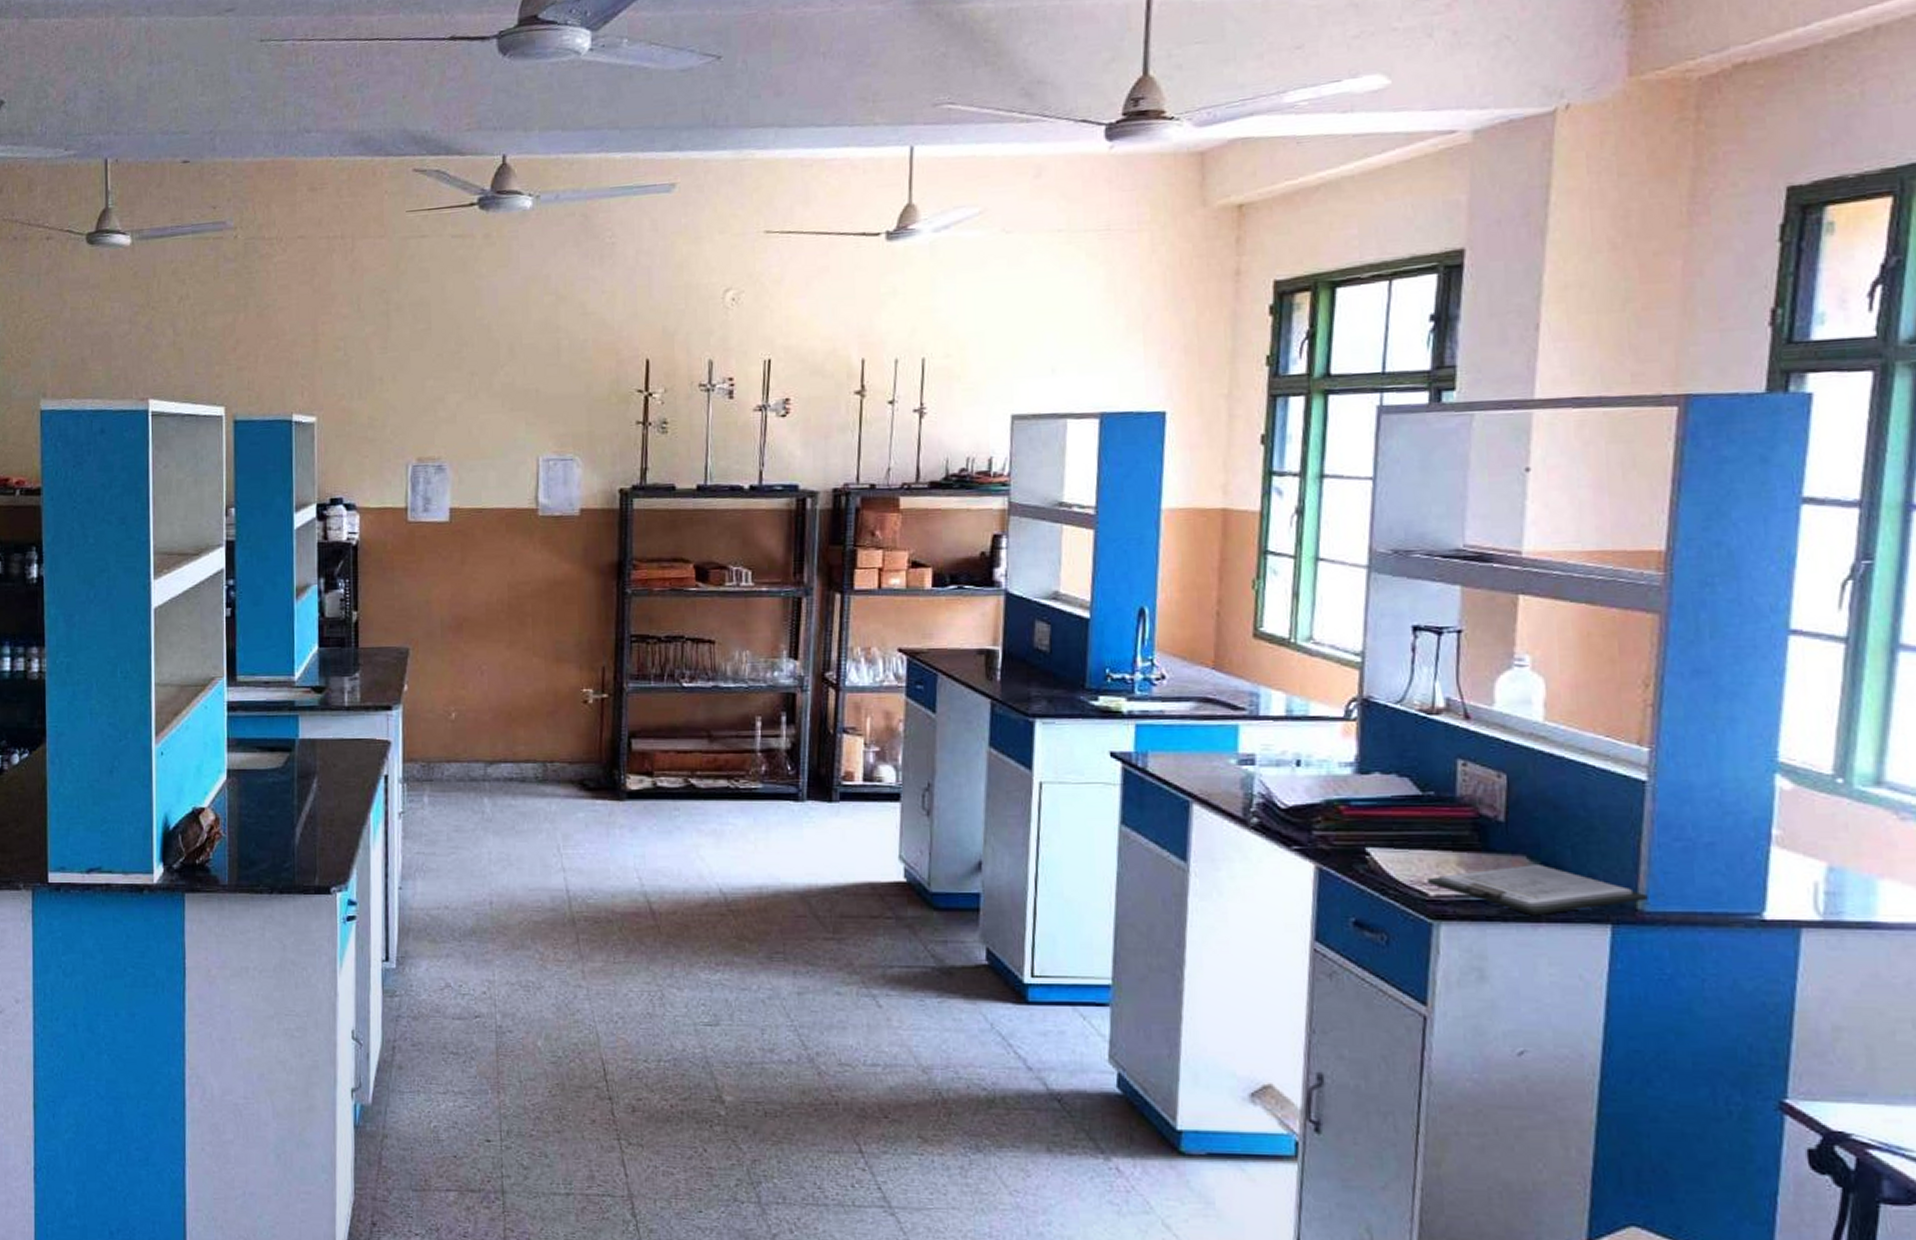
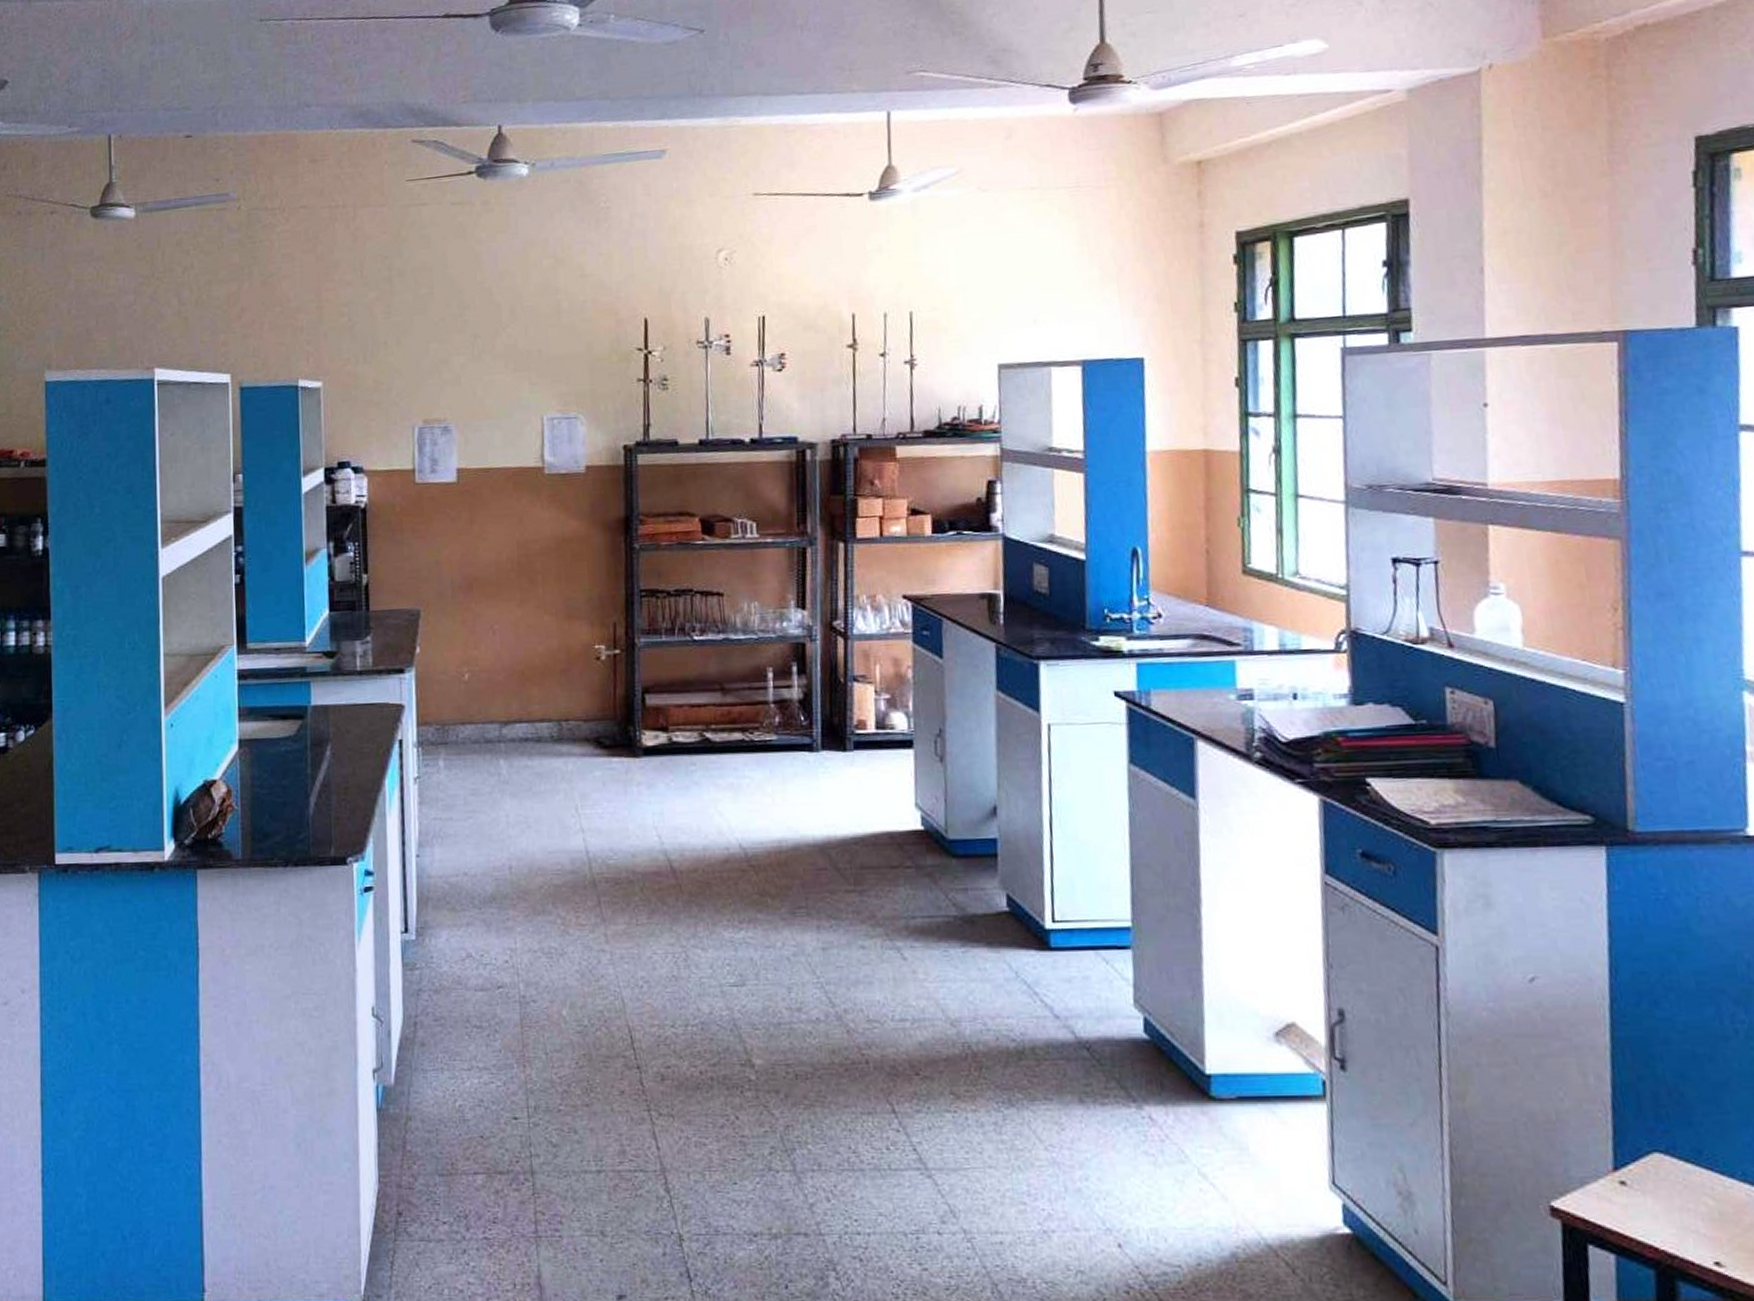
clipboard: present [1427,865,1648,915] -> none [1426,789,1637,839]

